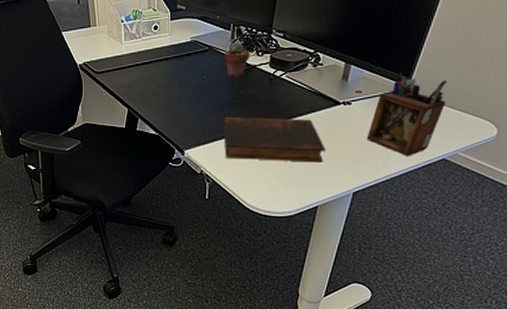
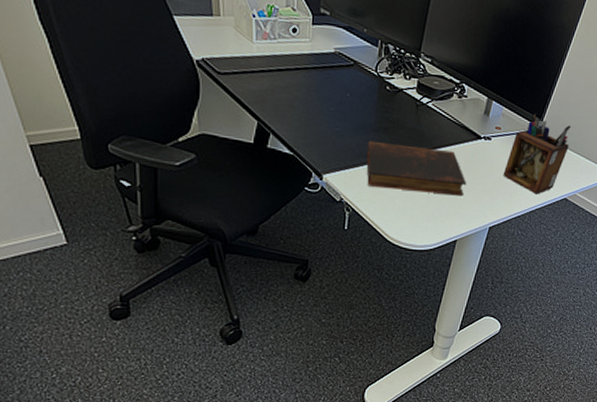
potted succulent: present [224,42,251,77] -> none [370,60,398,100]

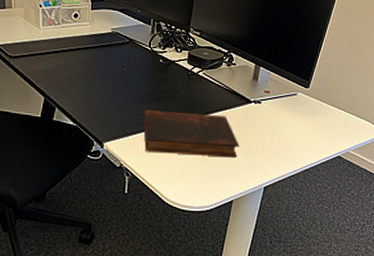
desk organizer: present [503,114,571,195] -> none [274,77,339,153]

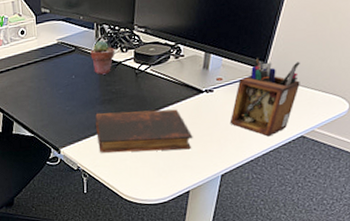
potted succulent: none [144,37,170,71] -> present [90,40,115,75]
desk organizer: none [274,77,339,153] -> present [230,58,300,137]

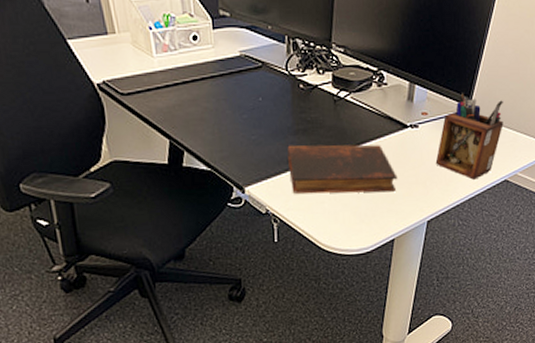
potted succulent: present [90,40,115,75] -> none [280,57,311,99]

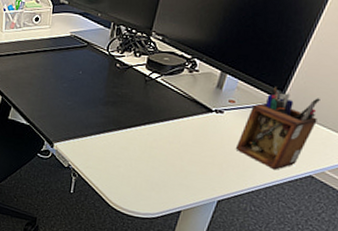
book: present [287,144,398,194] -> none [94,113,194,168]

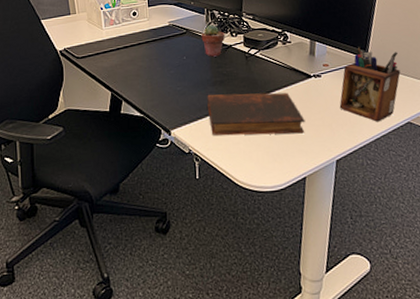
book: none [94,113,194,168] -> present [207,92,305,136]
potted succulent: none [102,41,129,76] -> present [201,24,226,57]

